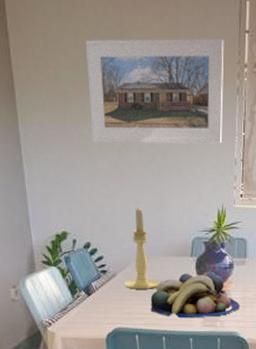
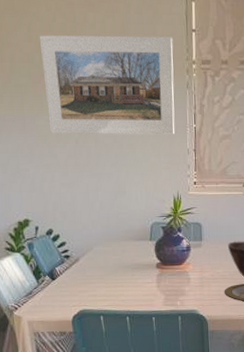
candle holder: present [124,208,160,290] -> none [87,195,122,273]
fruit bowl: present [150,271,241,319] -> none [113,253,199,299]

